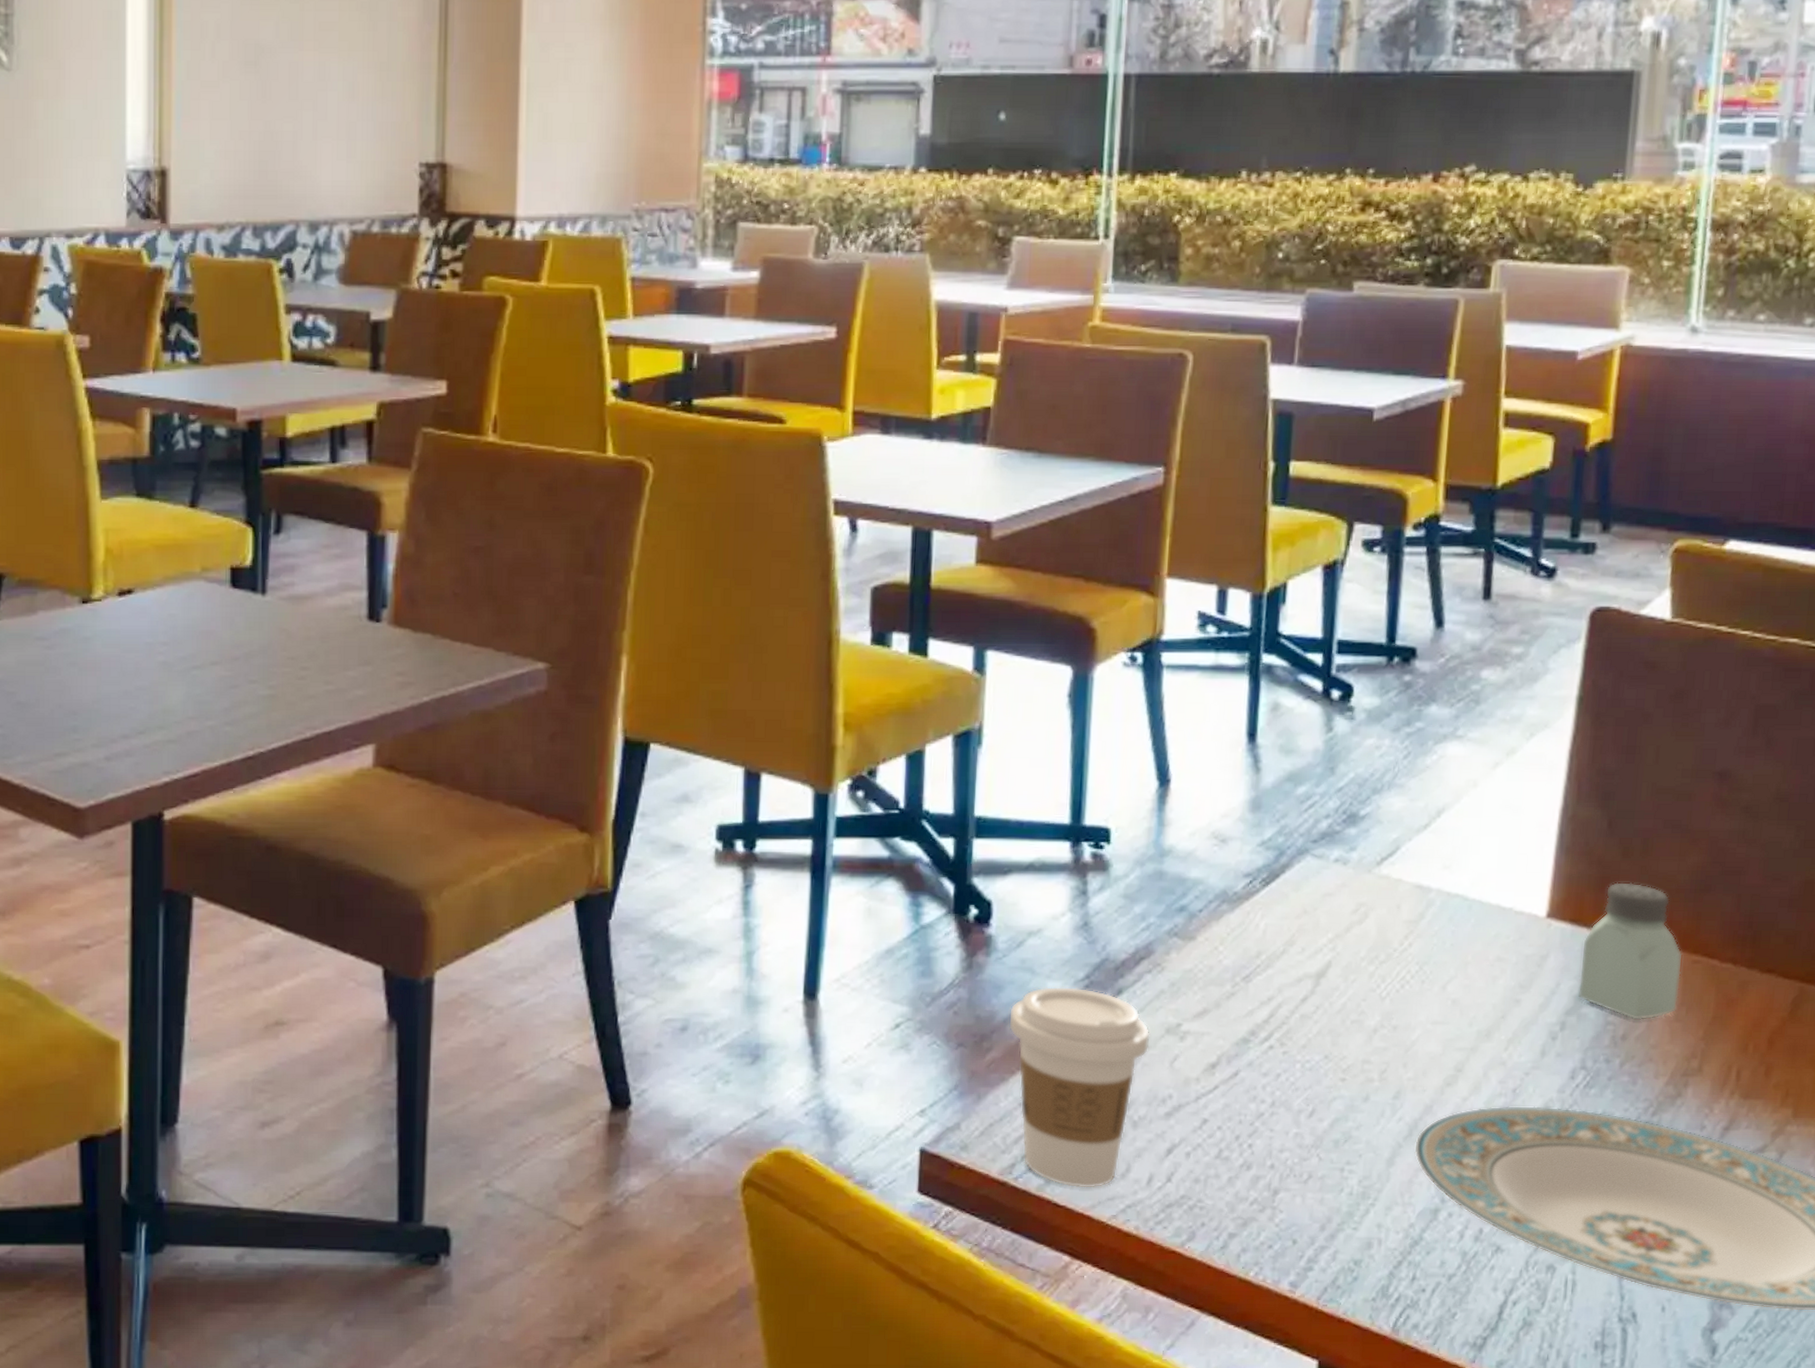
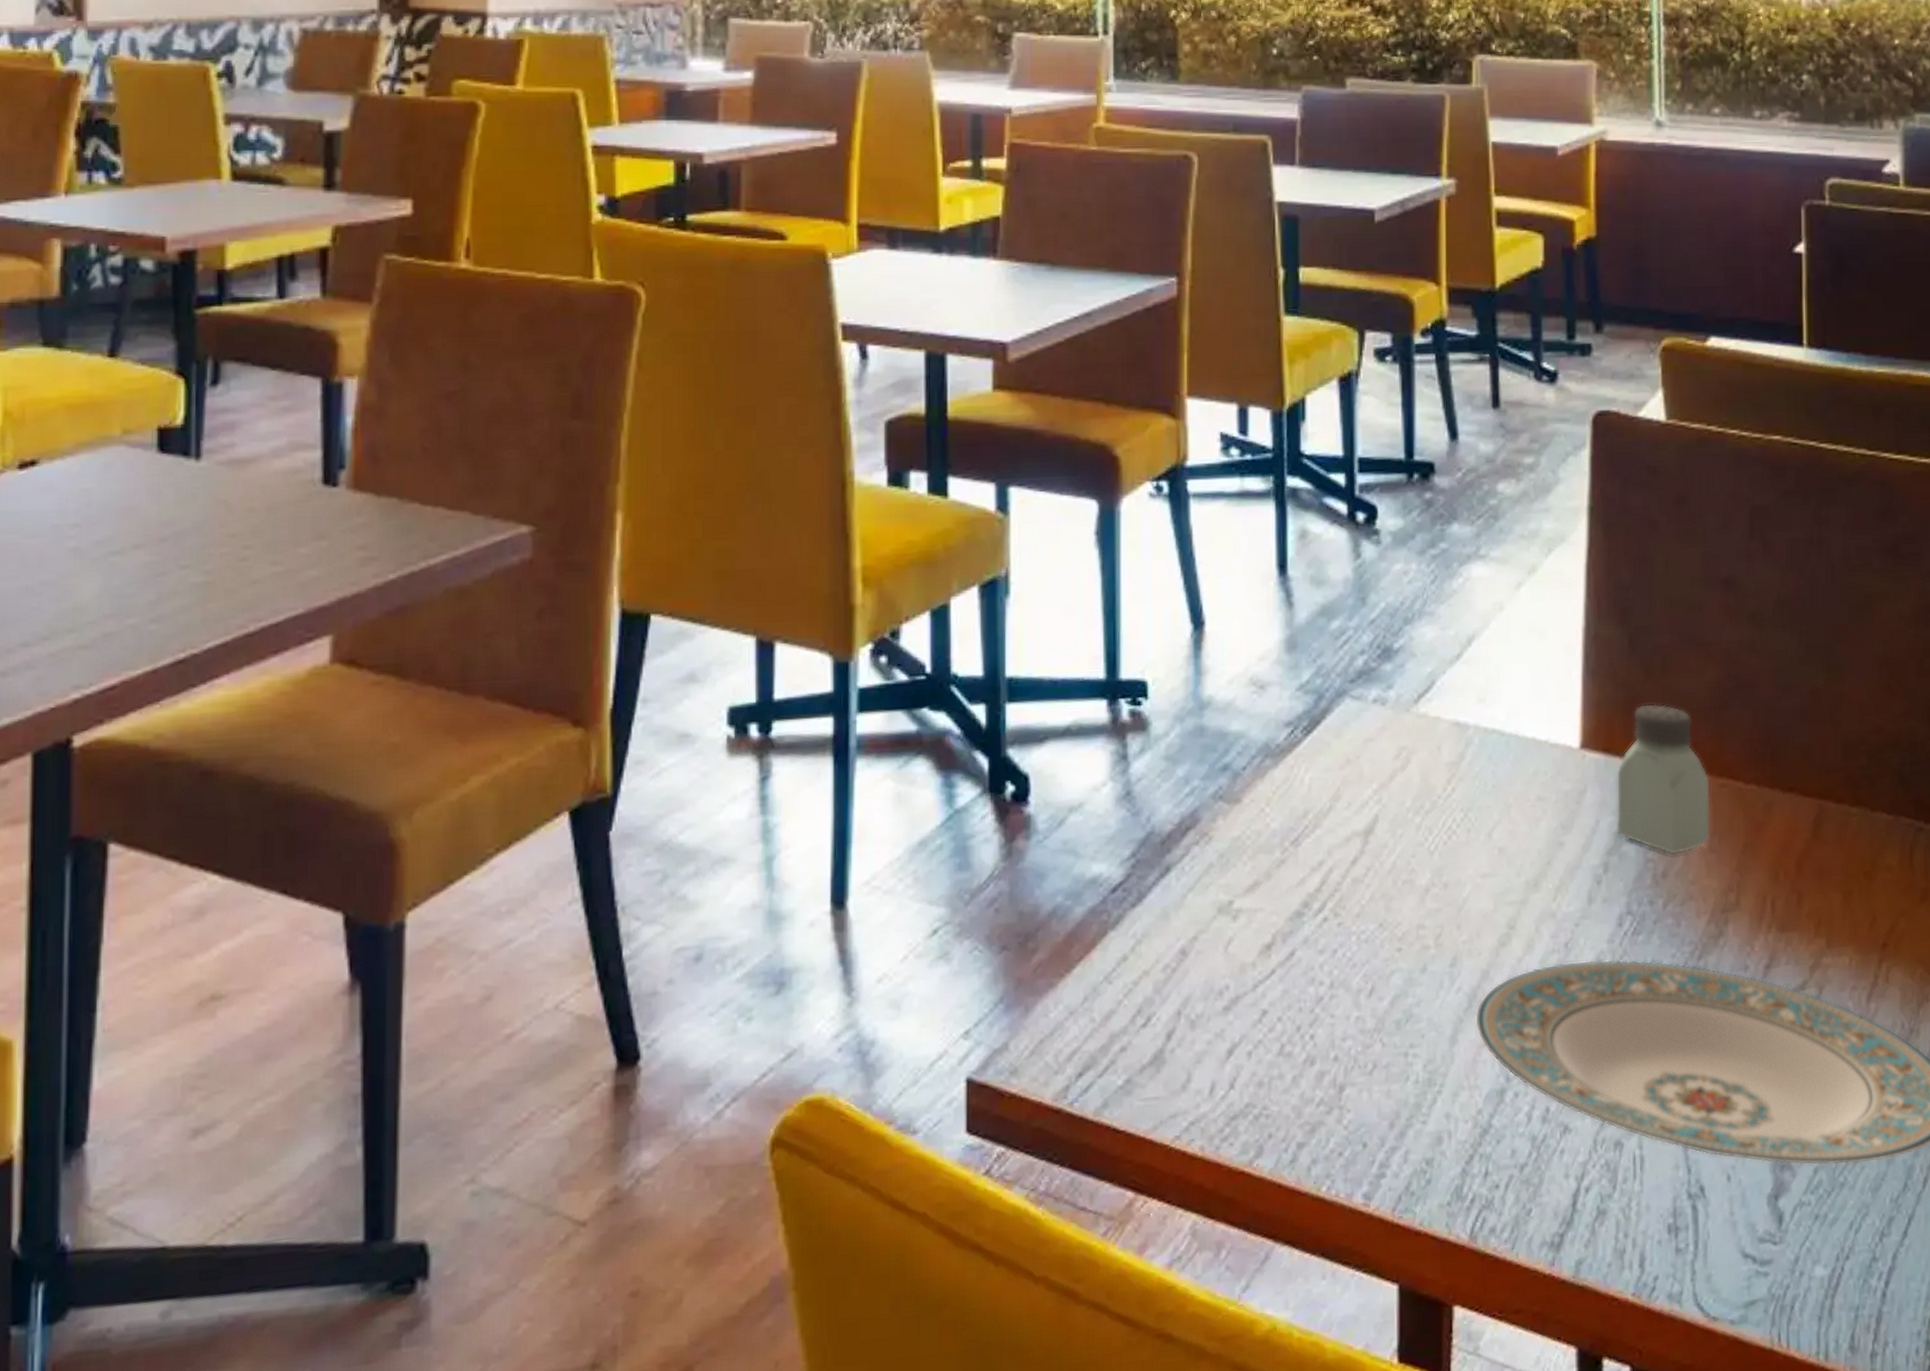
coffee cup: present [1008,986,1150,1188] -> none [1053,867,1202,1108]

